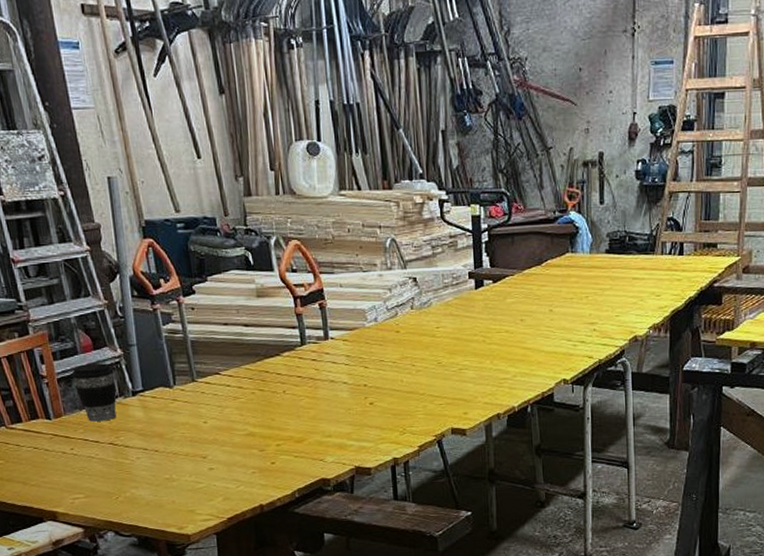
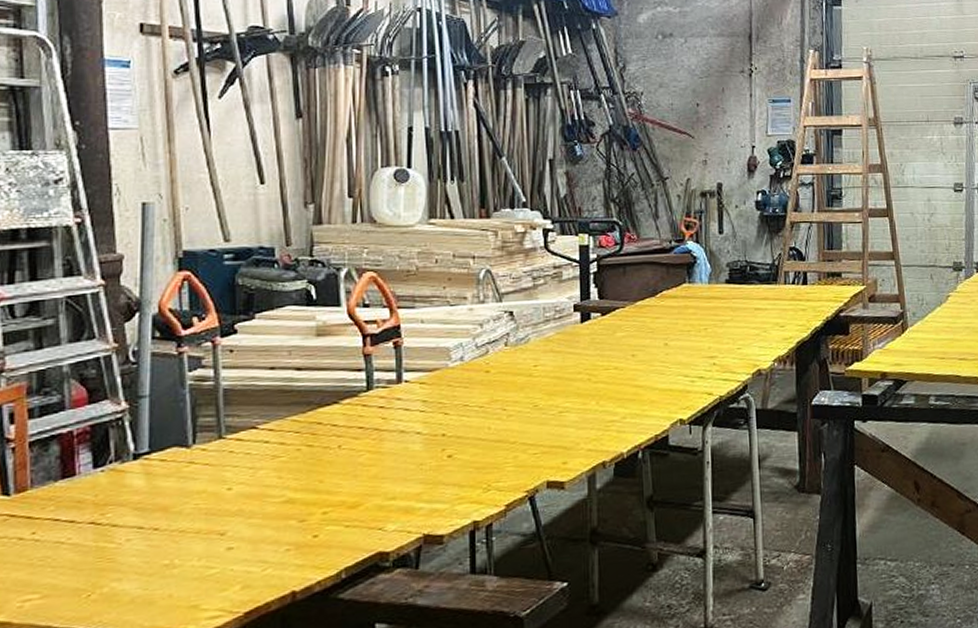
coffee cup: present [71,363,117,422] -> none [51,420,112,496]

